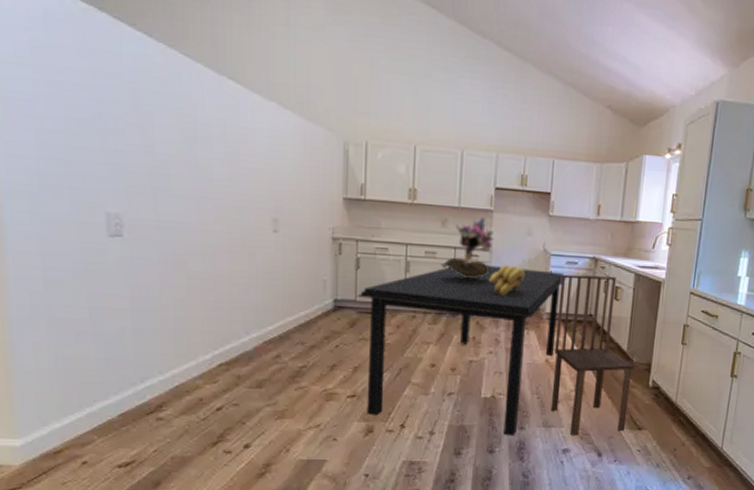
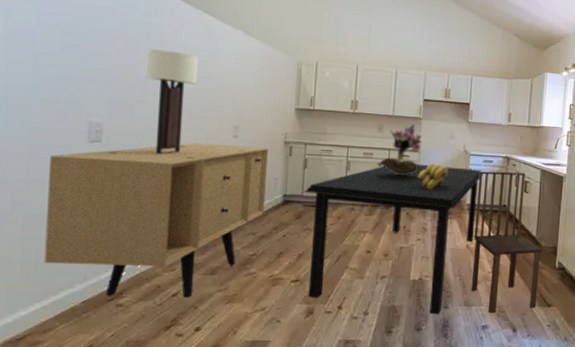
sideboard: none [67,239,314,412] -> present [44,143,268,298]
table lamp: none [165,124,227,253] -> present [145,49,199,155]

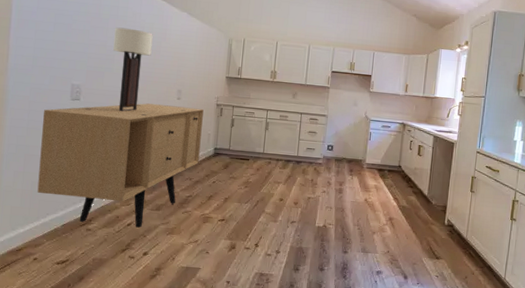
dining table: present [305,164,483,315] -> none [231,126,382,258]
bouquet: present [377,124,423,176] -> none [291,92,330,137]
banana bunch: present [418,163,449,190] -> none [325,126,352,149]
dining chair: present [471,171,543,314] -> none [368,135,433,261]

